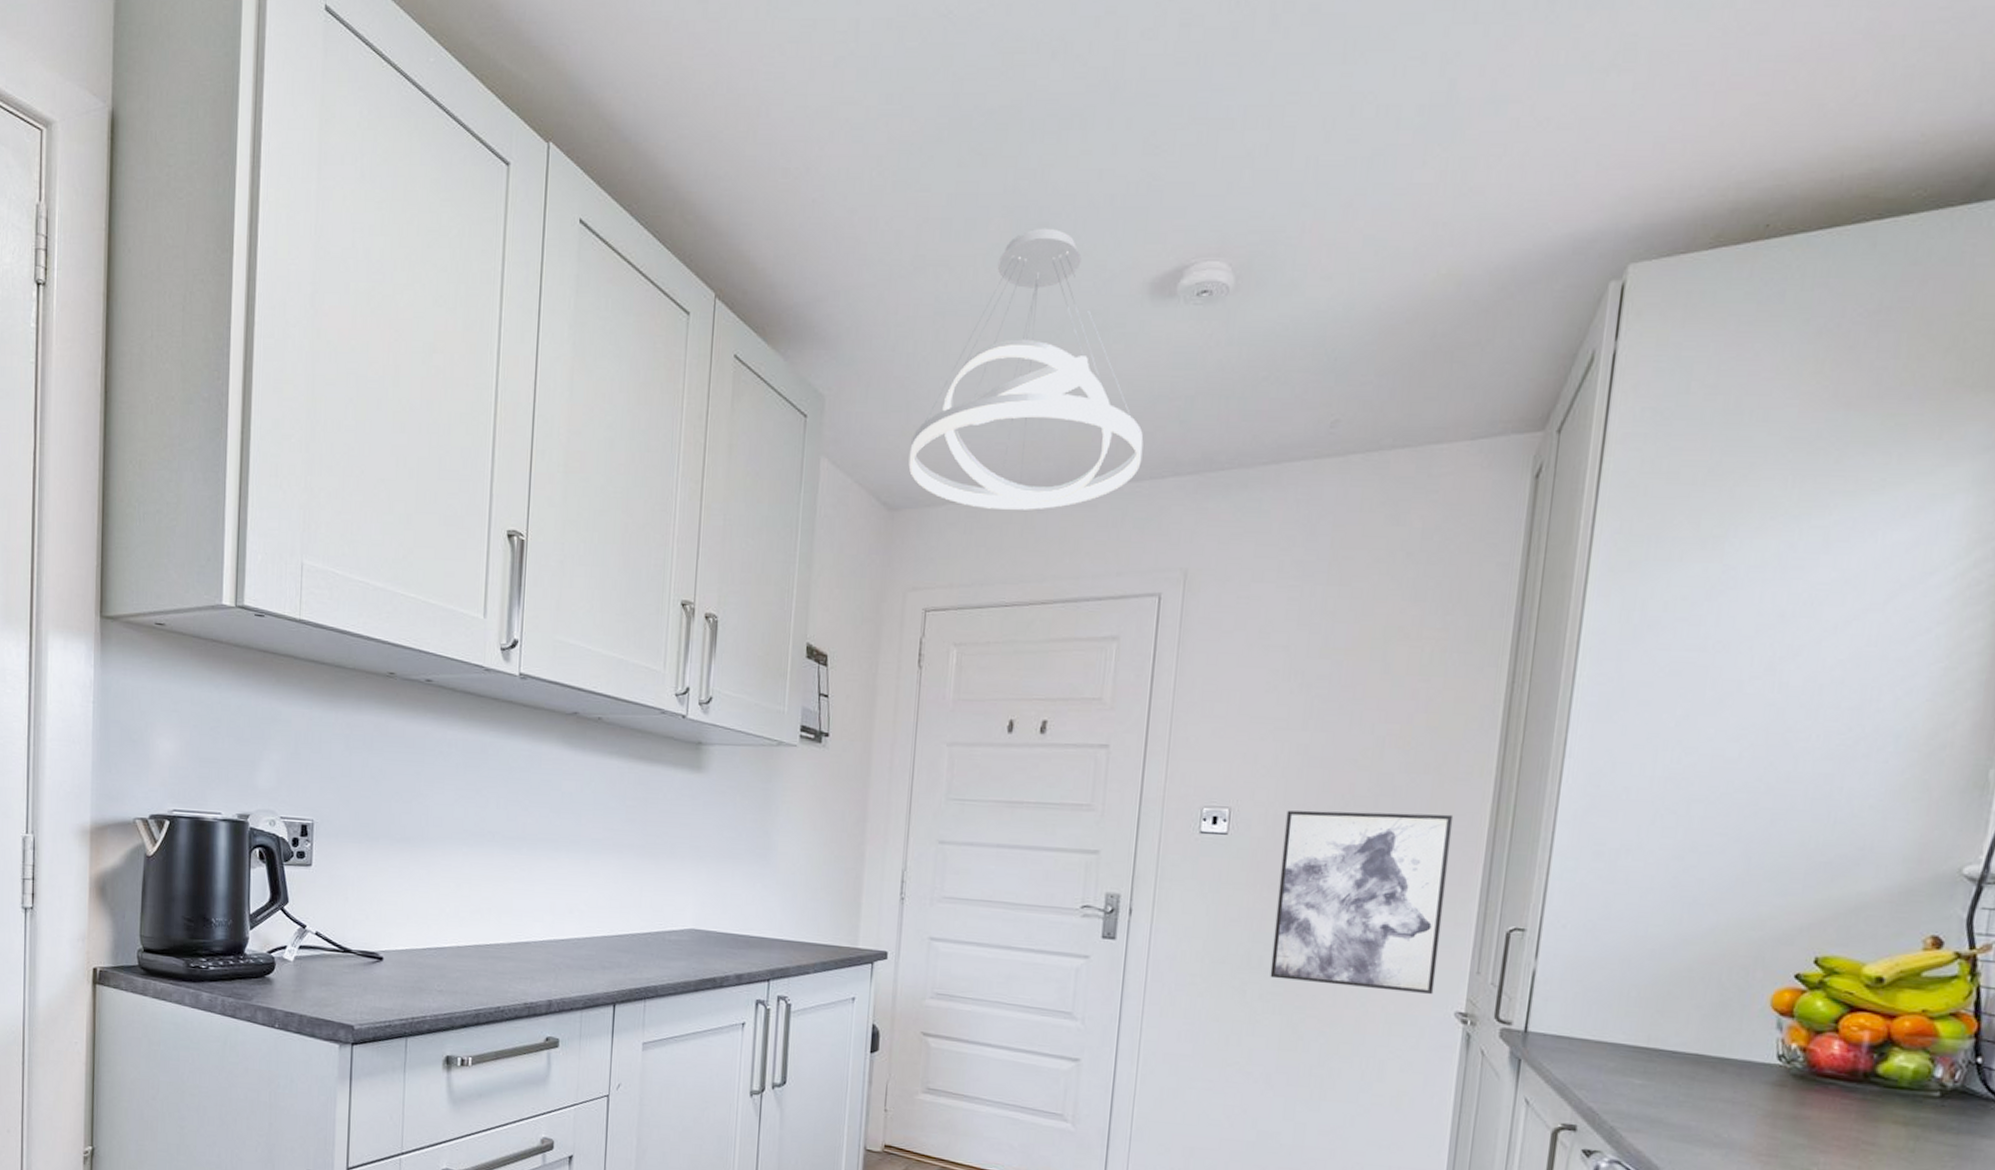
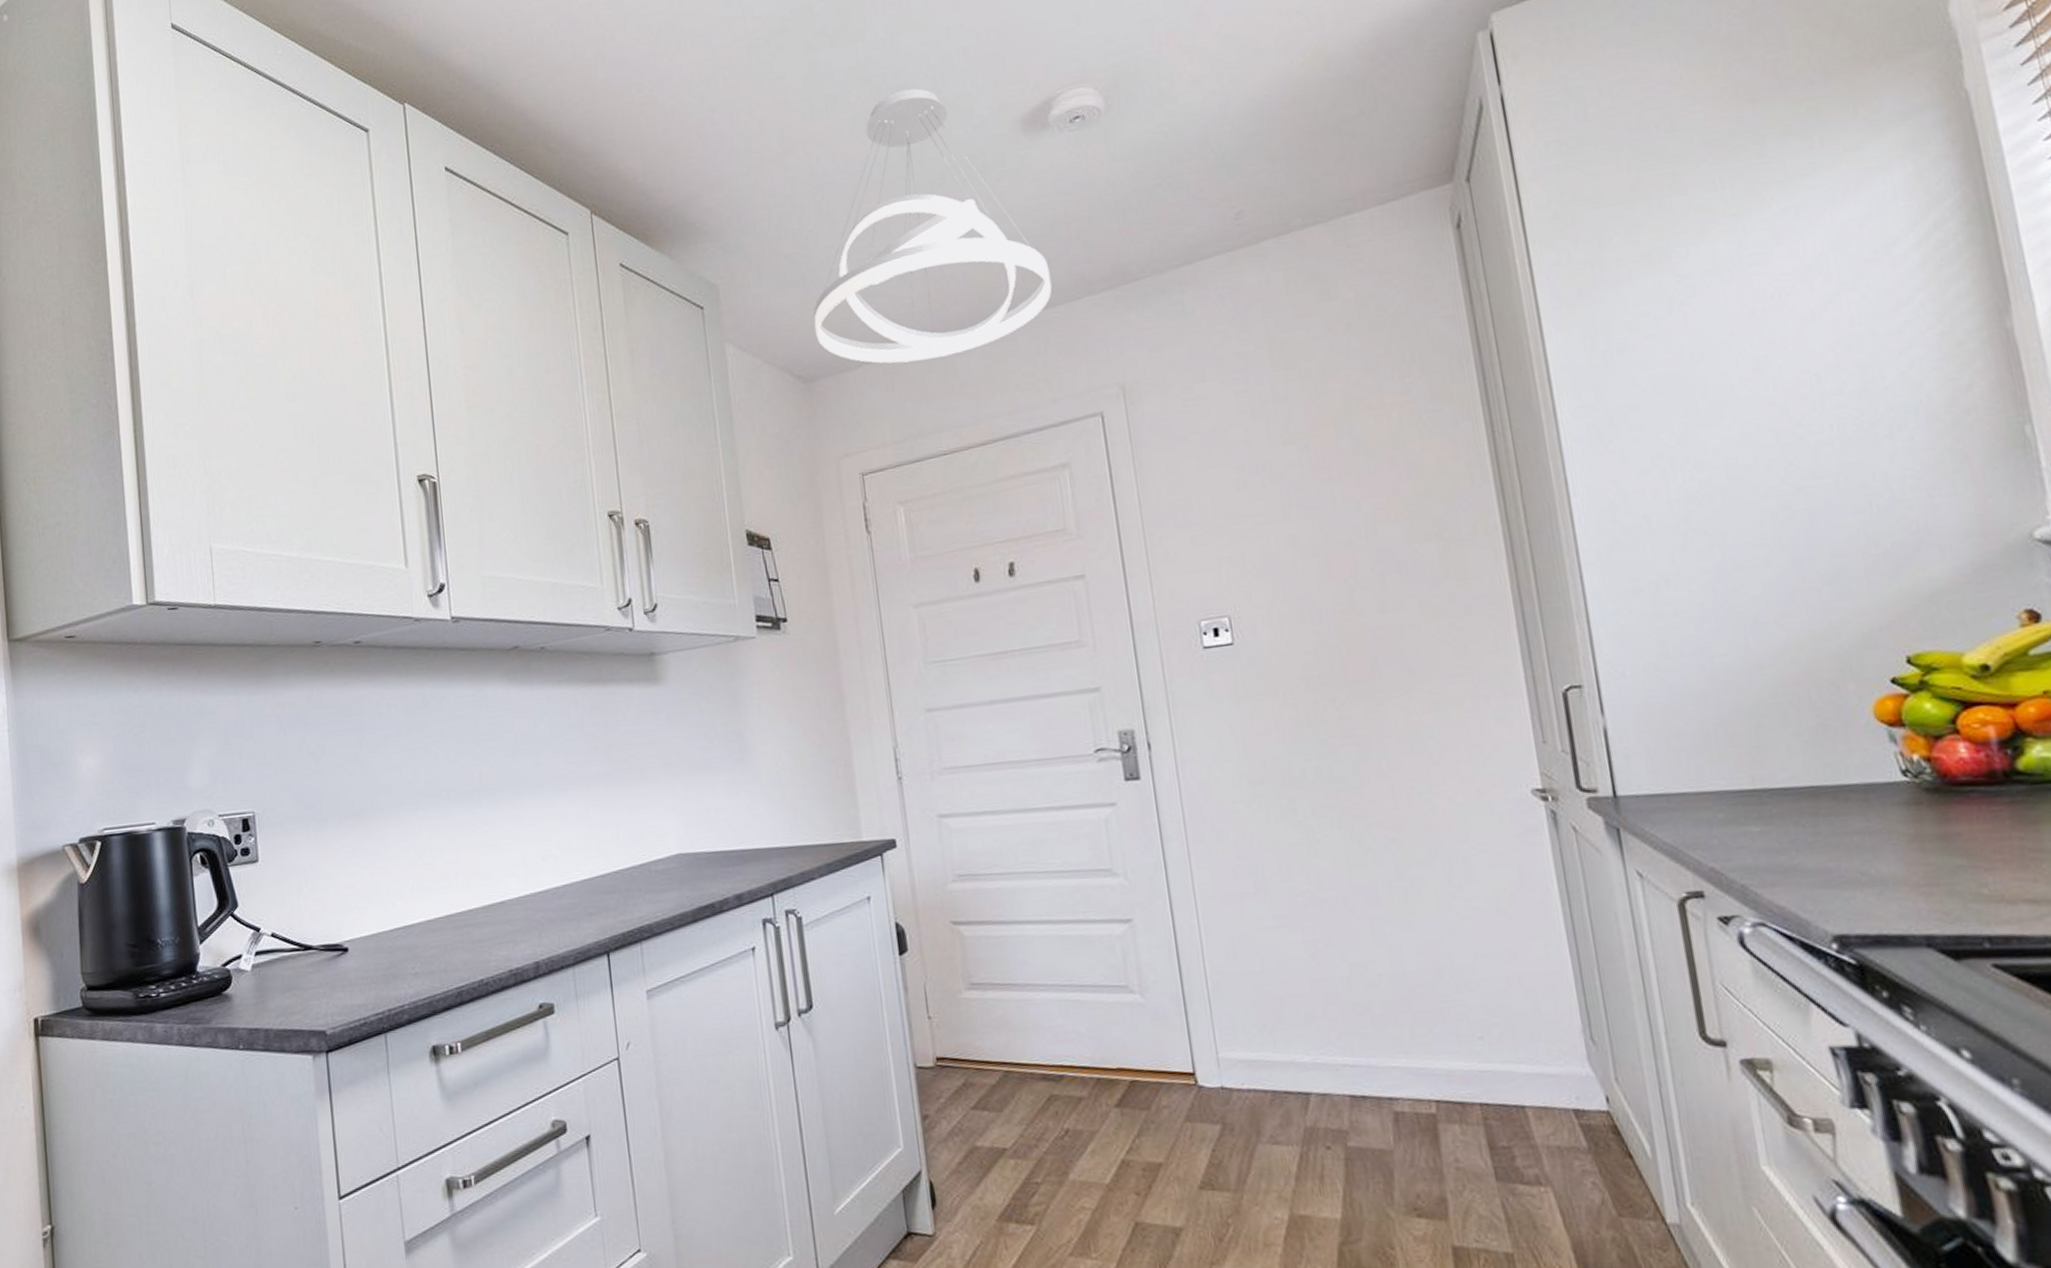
wall art: present [1270,810,1454,994] -> none [1290,579,1502,790]

